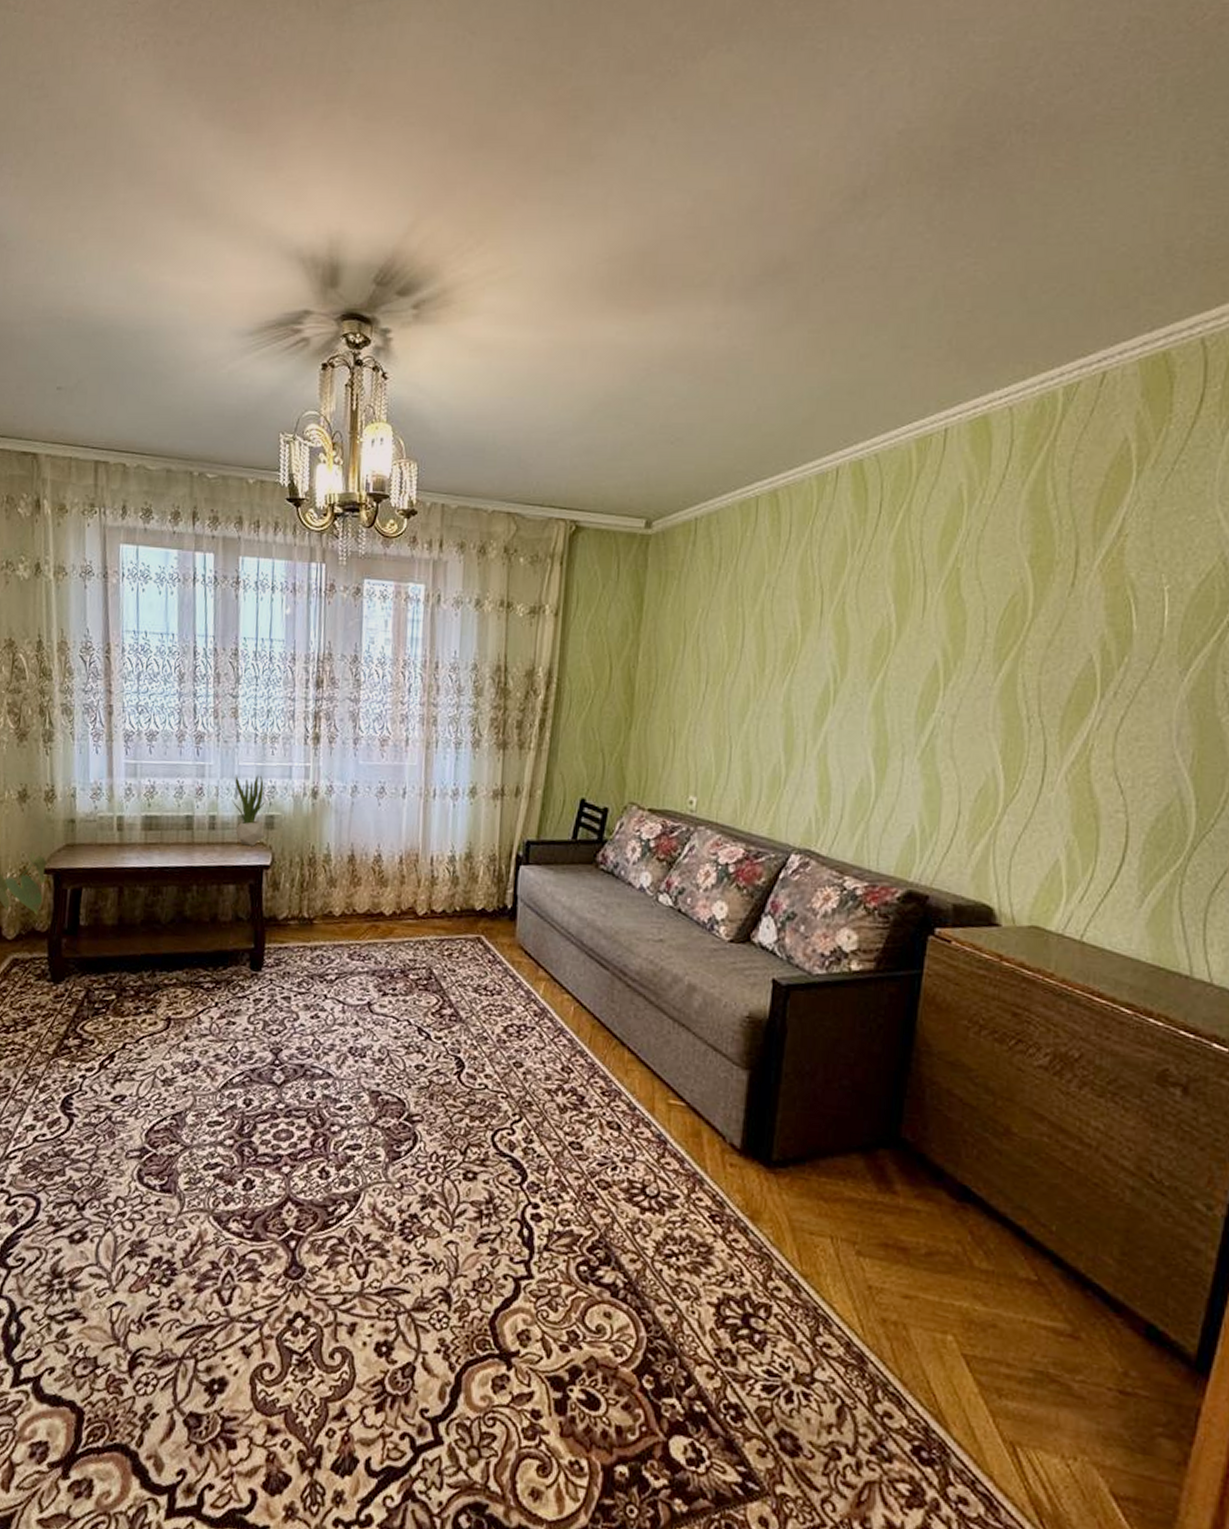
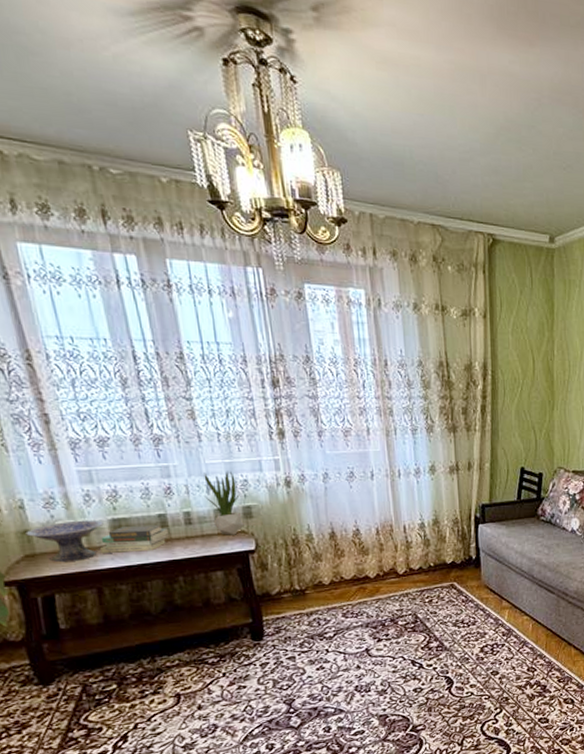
decorative bowl: none [71,814,137,856] -> present [26,520,104,563]
books: none [129,825,192,854] -> present [101,524,168,553]

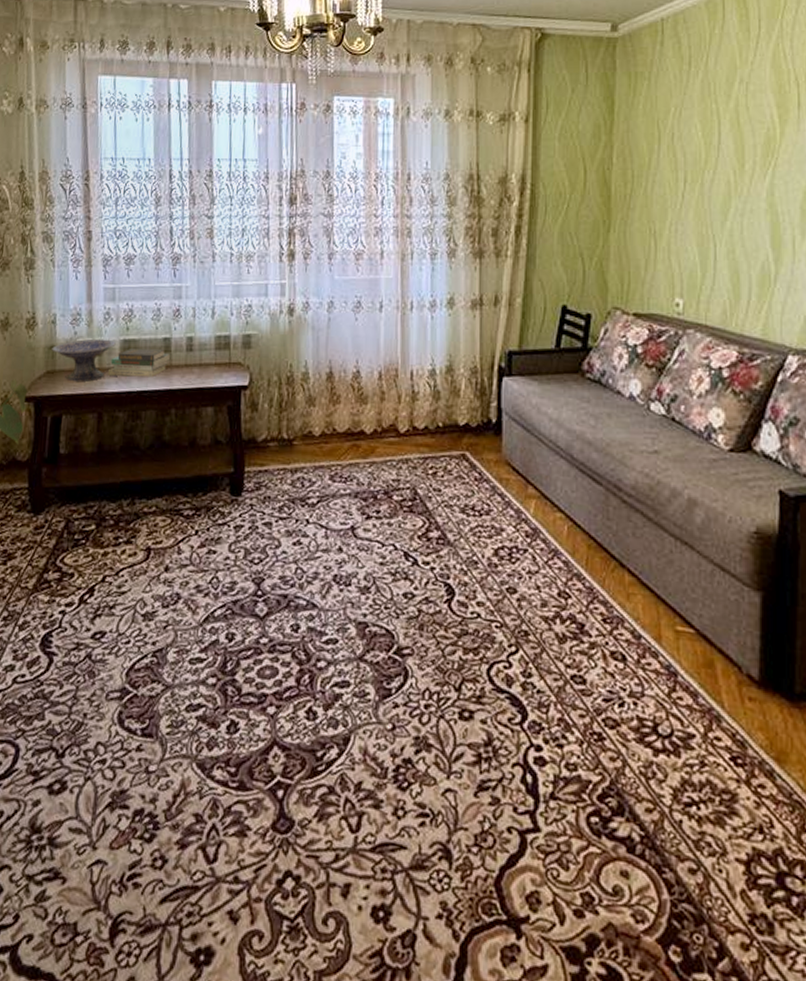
potted plant: present [203,471,245,535] -> none [209,294,244,367]

